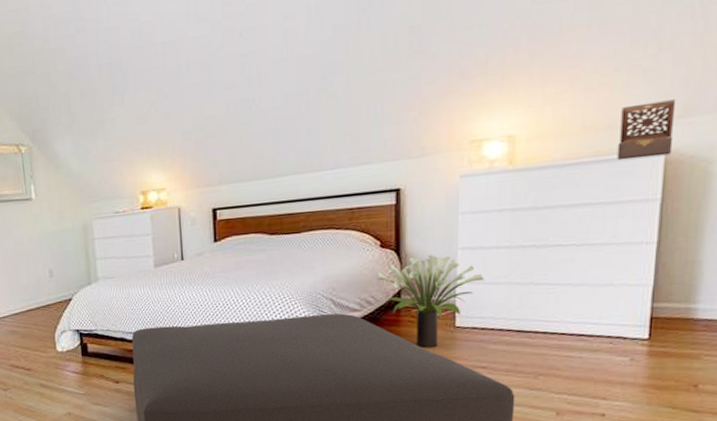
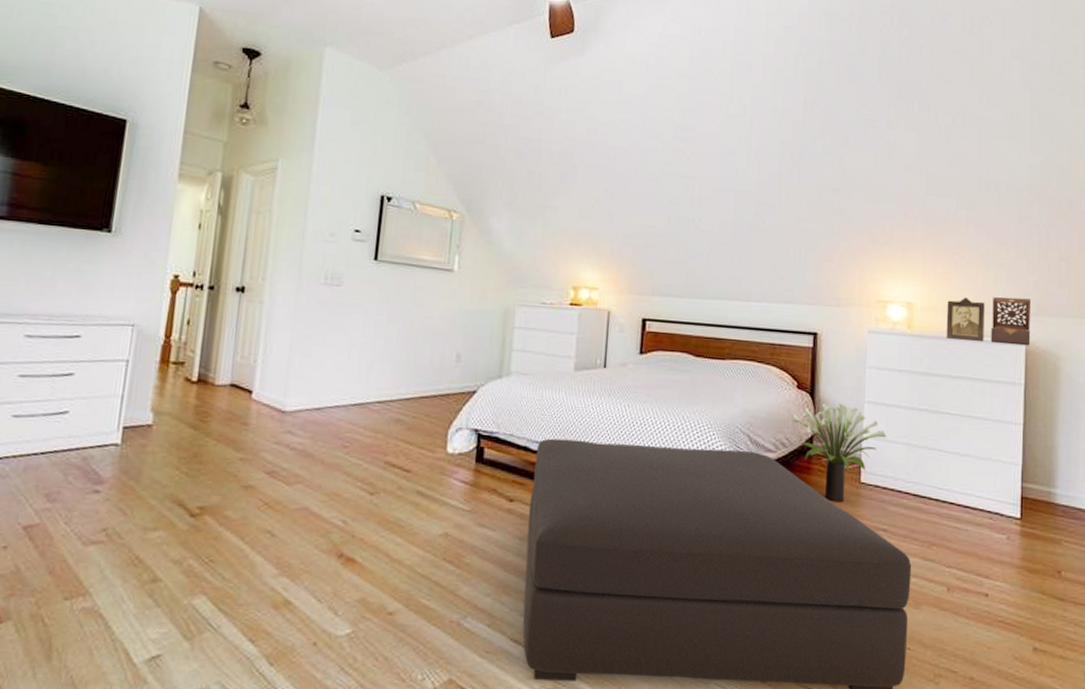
photo frame: none [557,115,611,167] -> present [946,297,985,342]

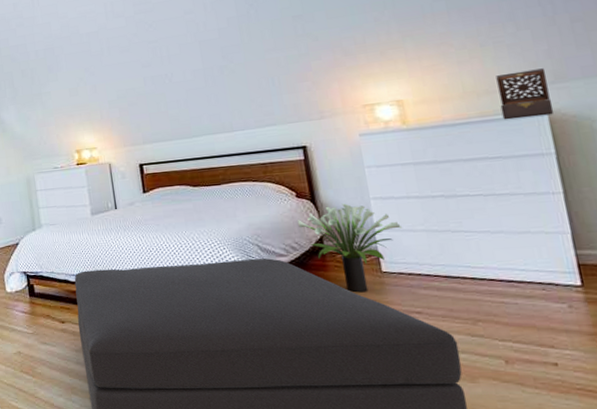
photo frame: present [946,297,985,342] -> none [442,82,495,126]

